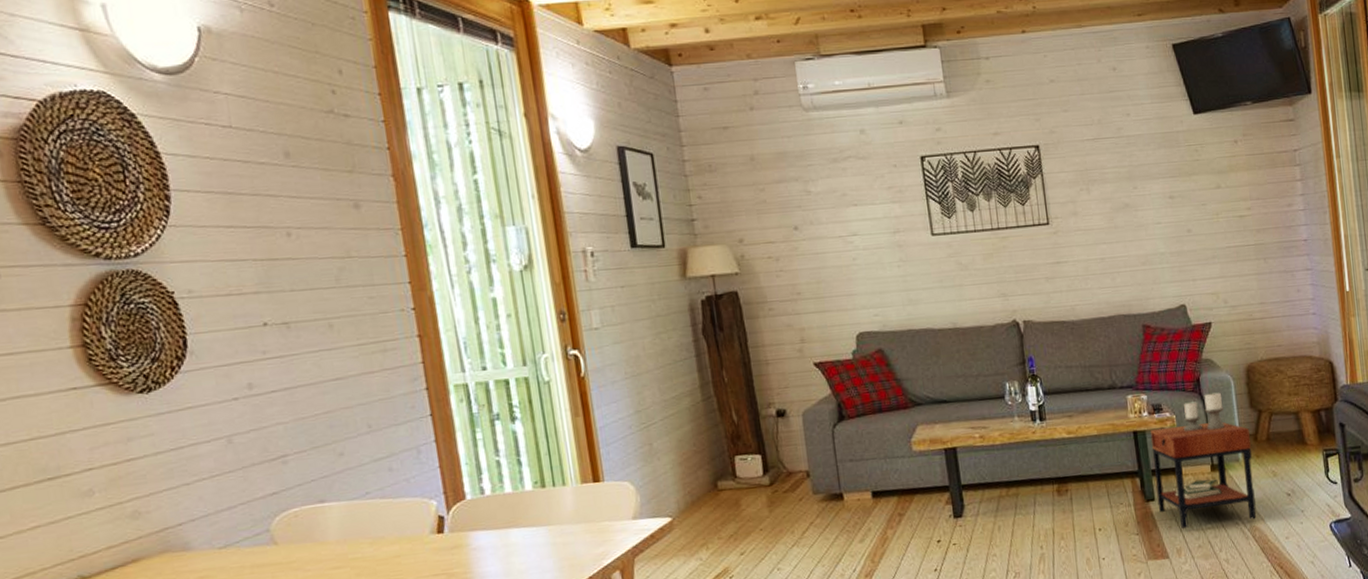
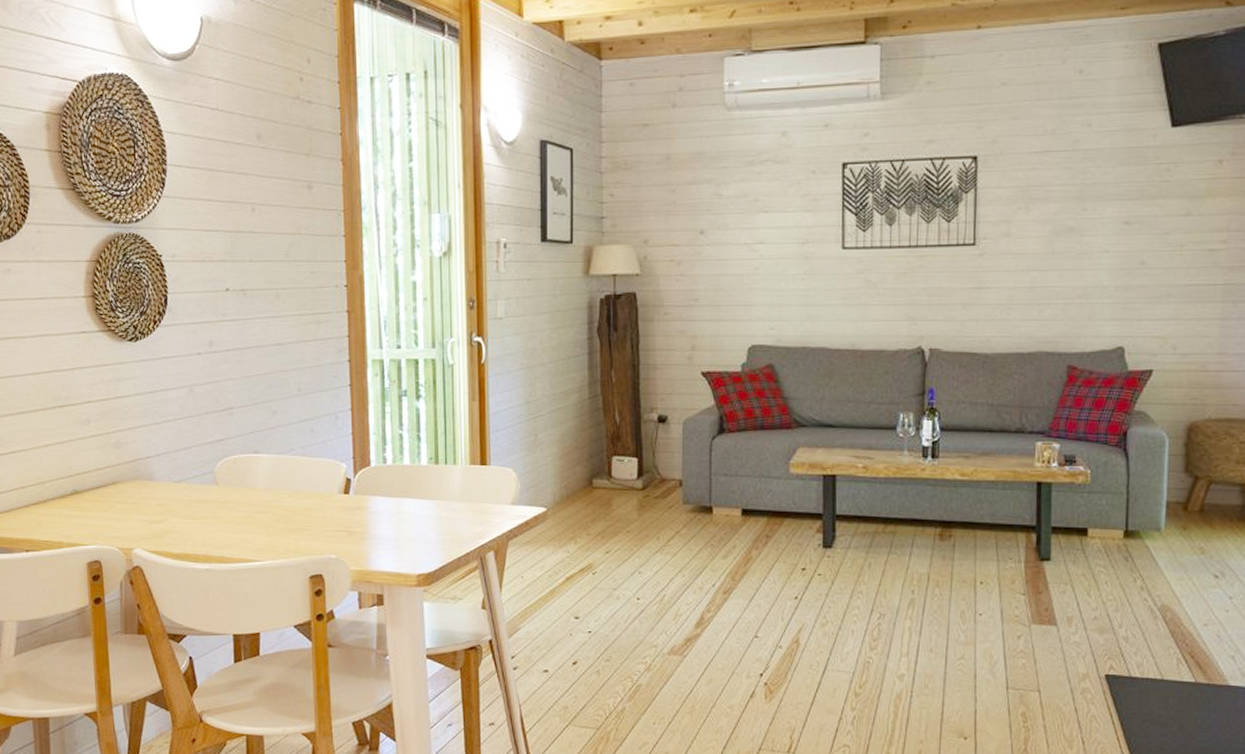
side table: present [1151,392,1257,530] -> none [1053,450,1179,598]

